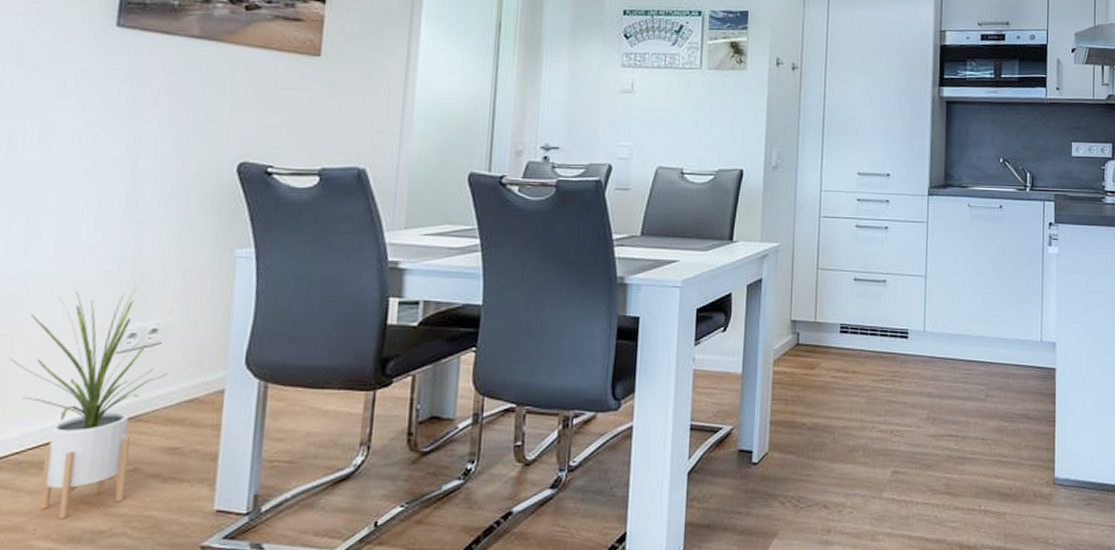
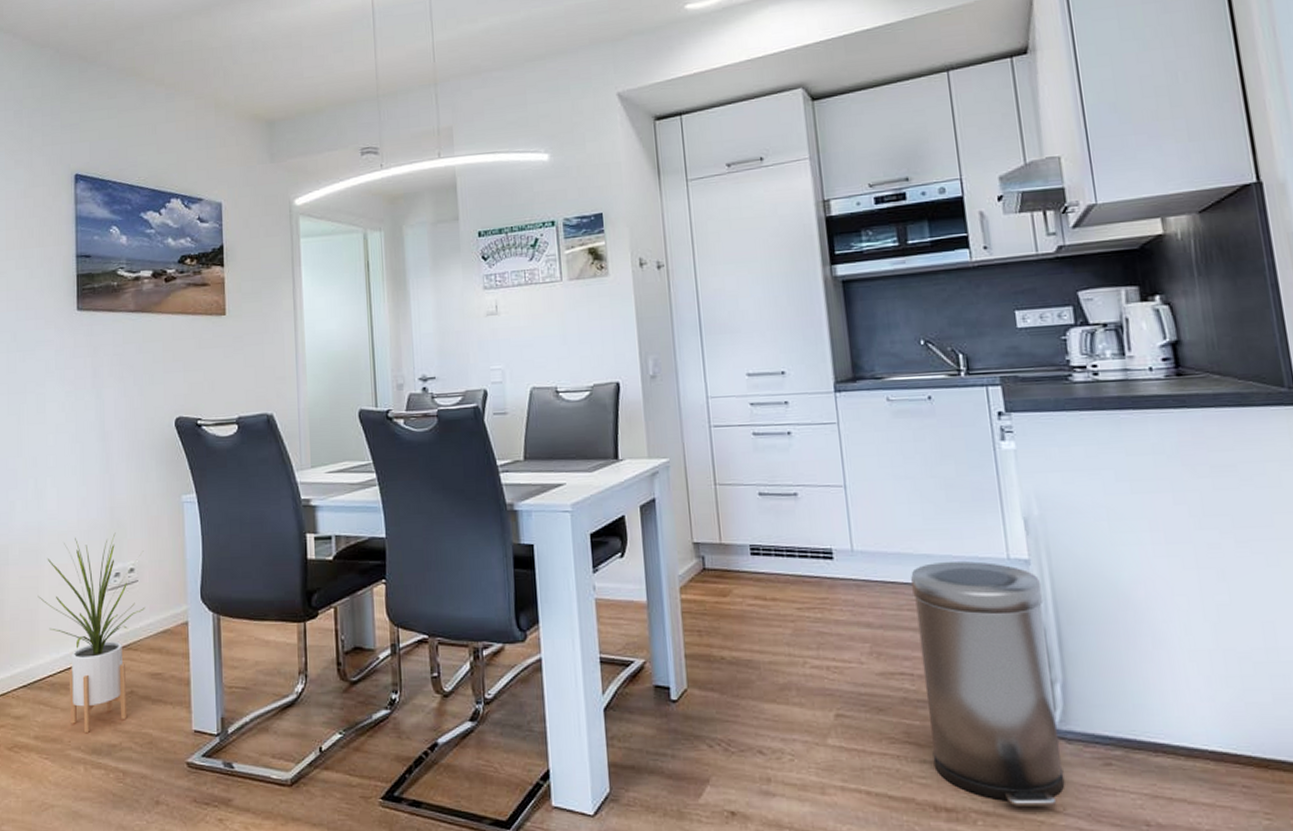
pedal bin: none [964,343,1062,541] -> present [911,561,1065,806]

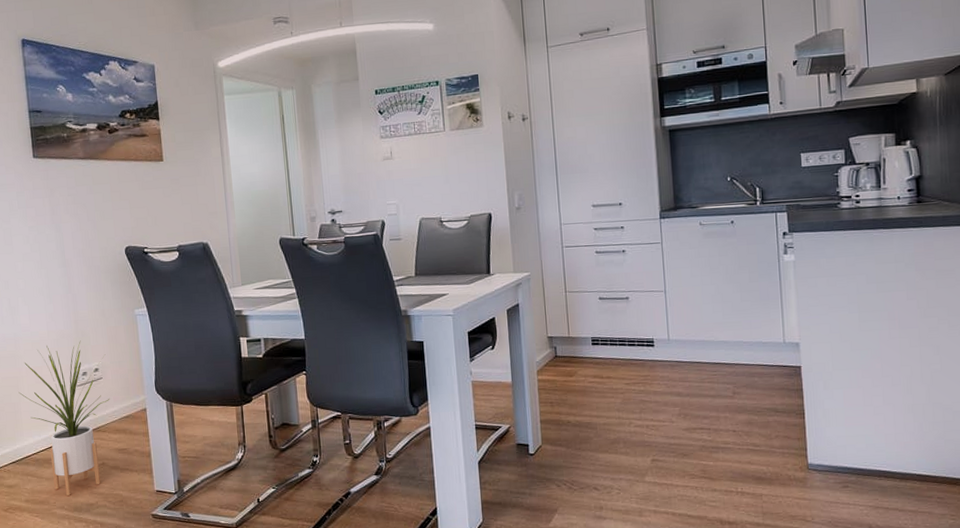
pedal bin: present [911,561,1065,806] -> none [712,345,814,518]

